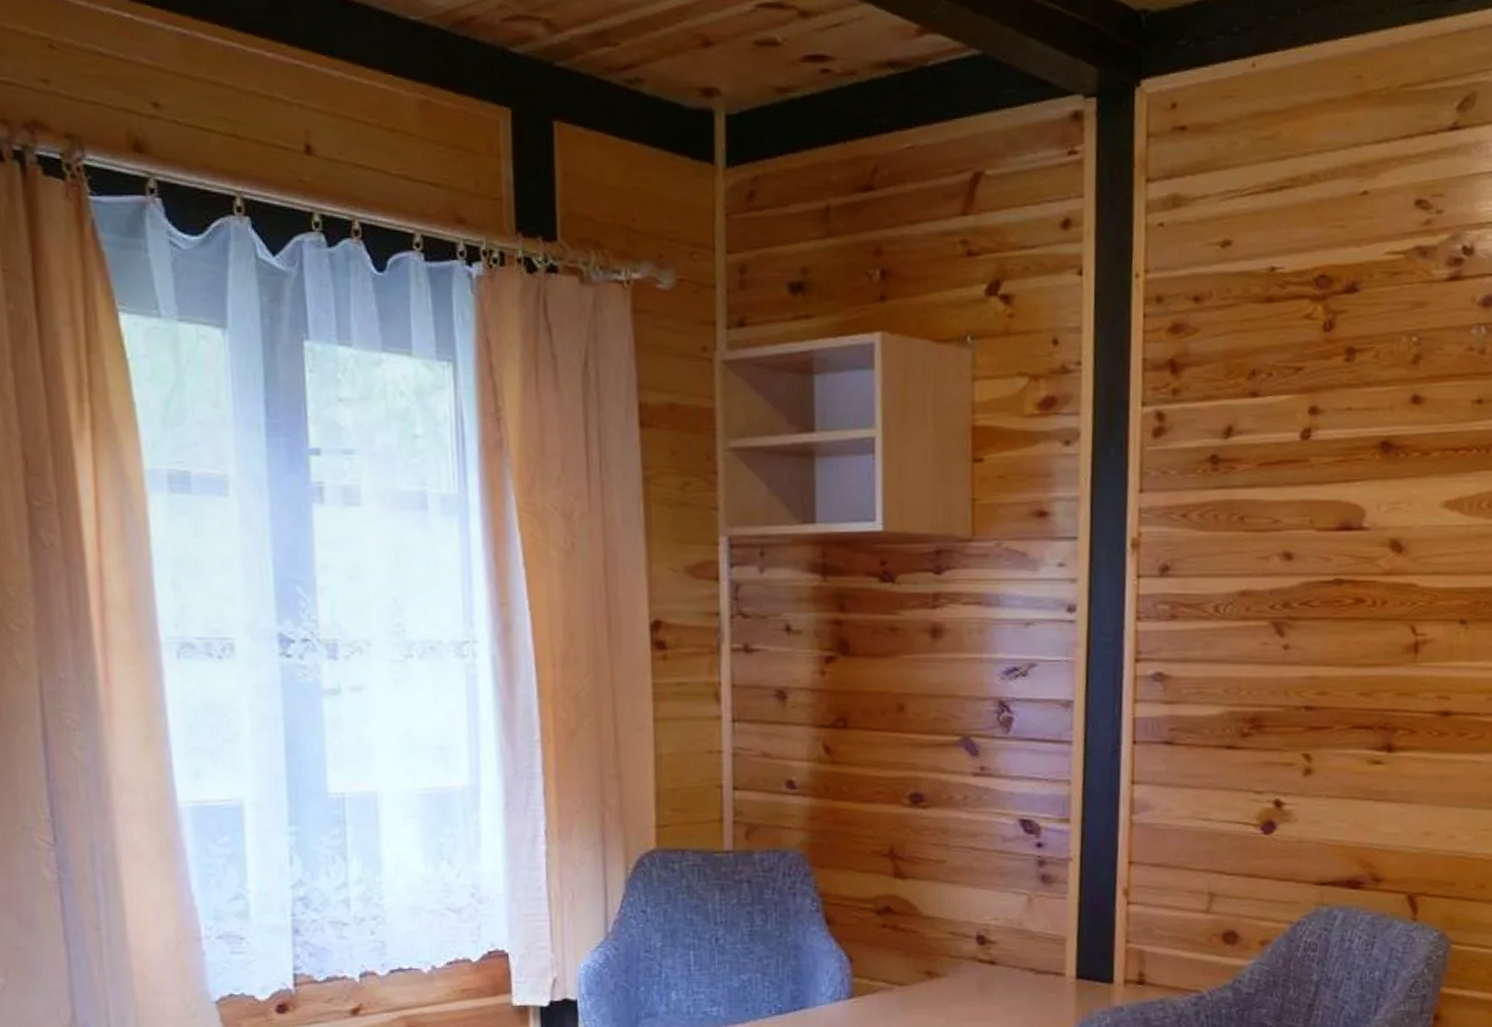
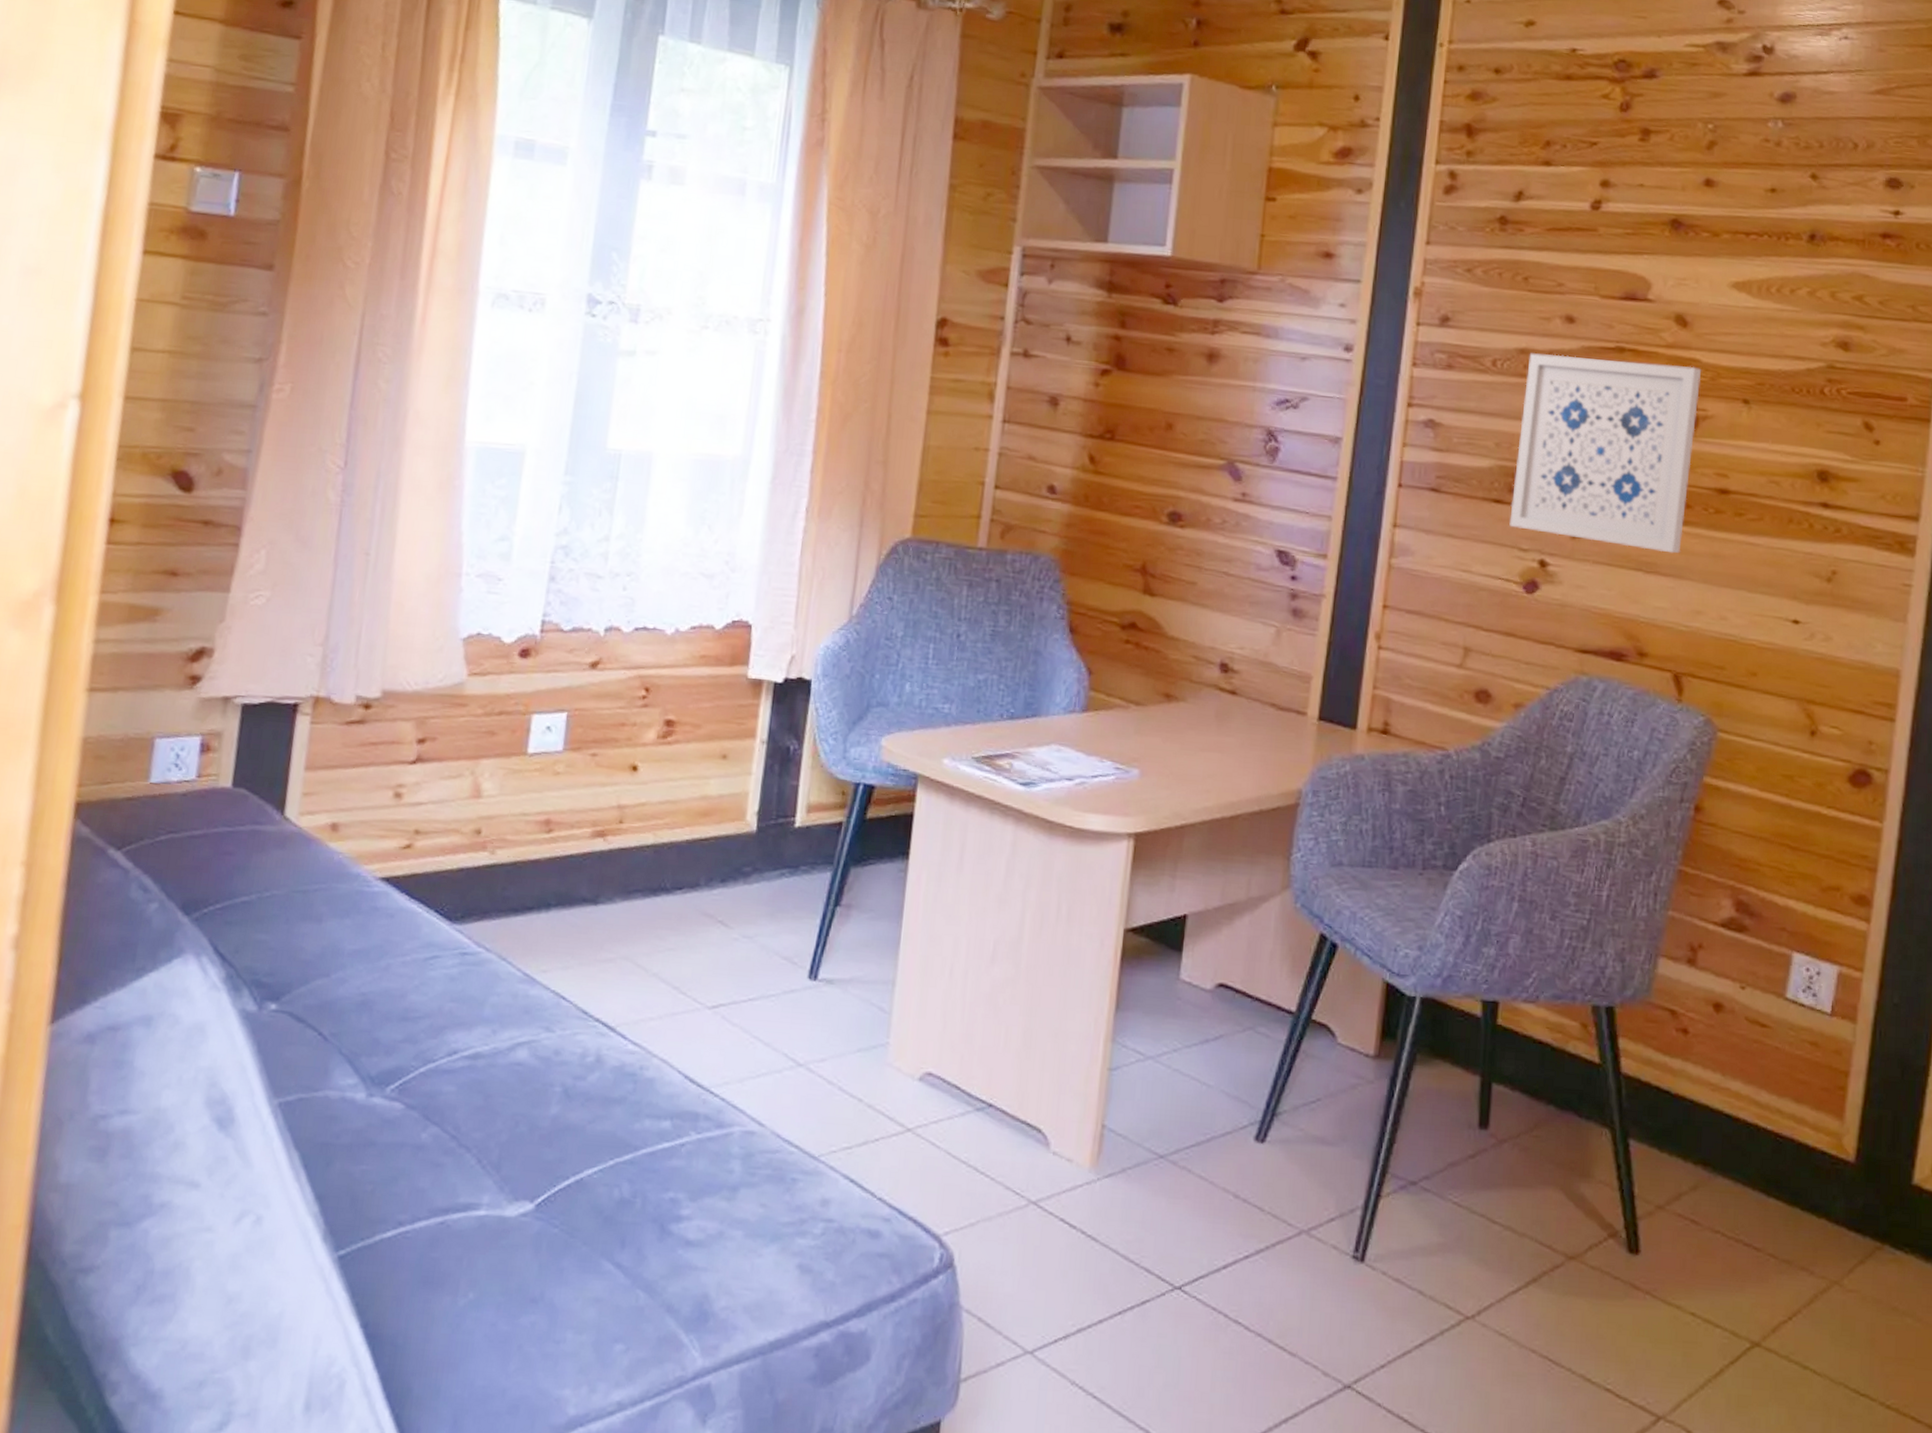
wall art: none [1243,591,1419,780] -> present [1509,353,1702,554]

